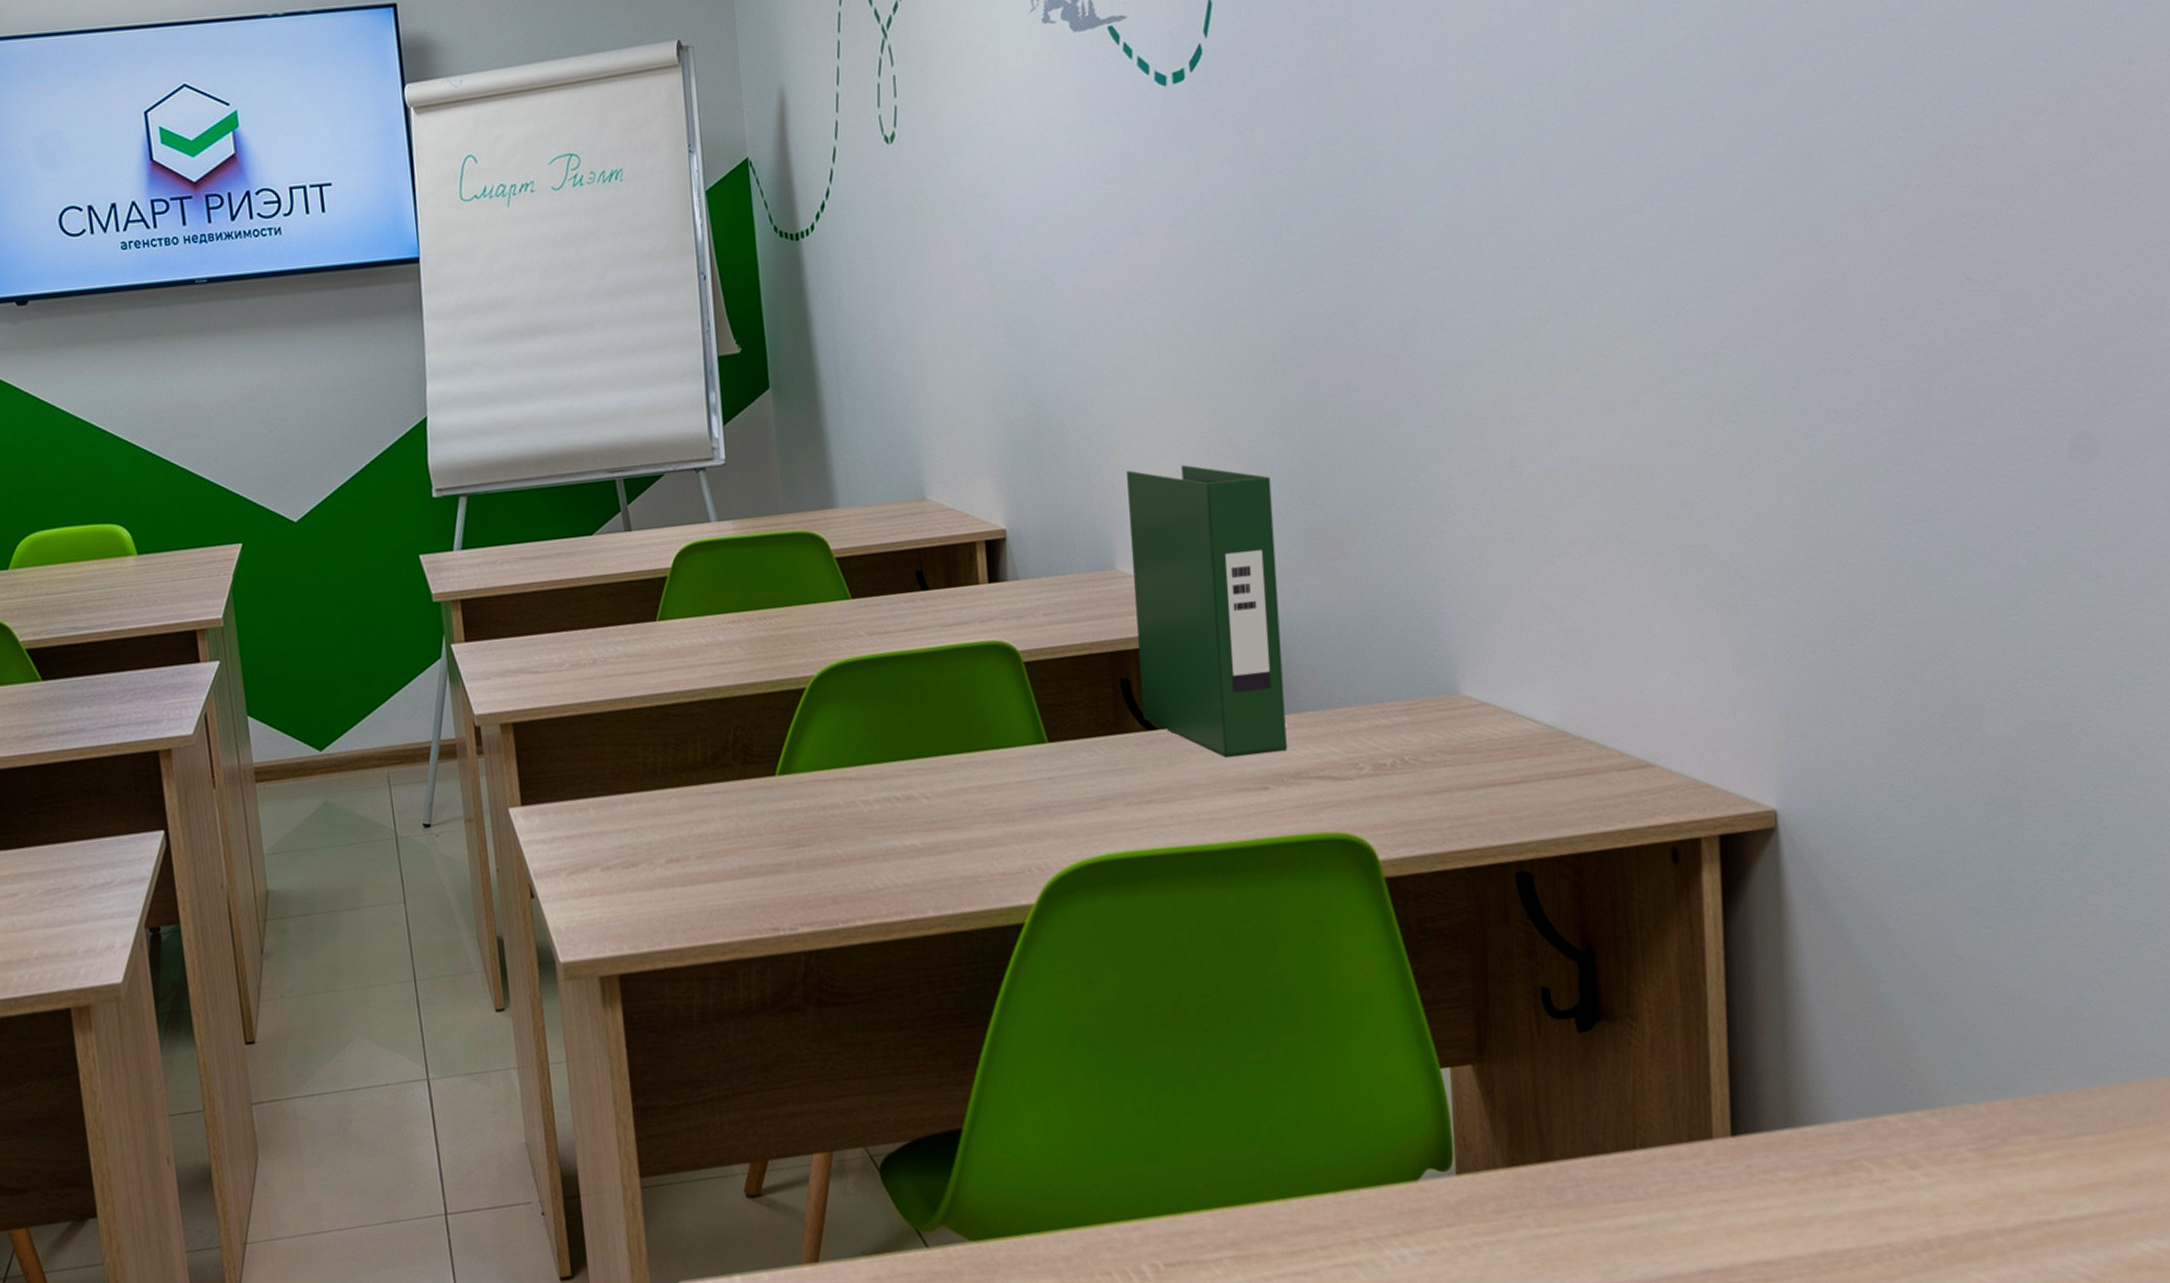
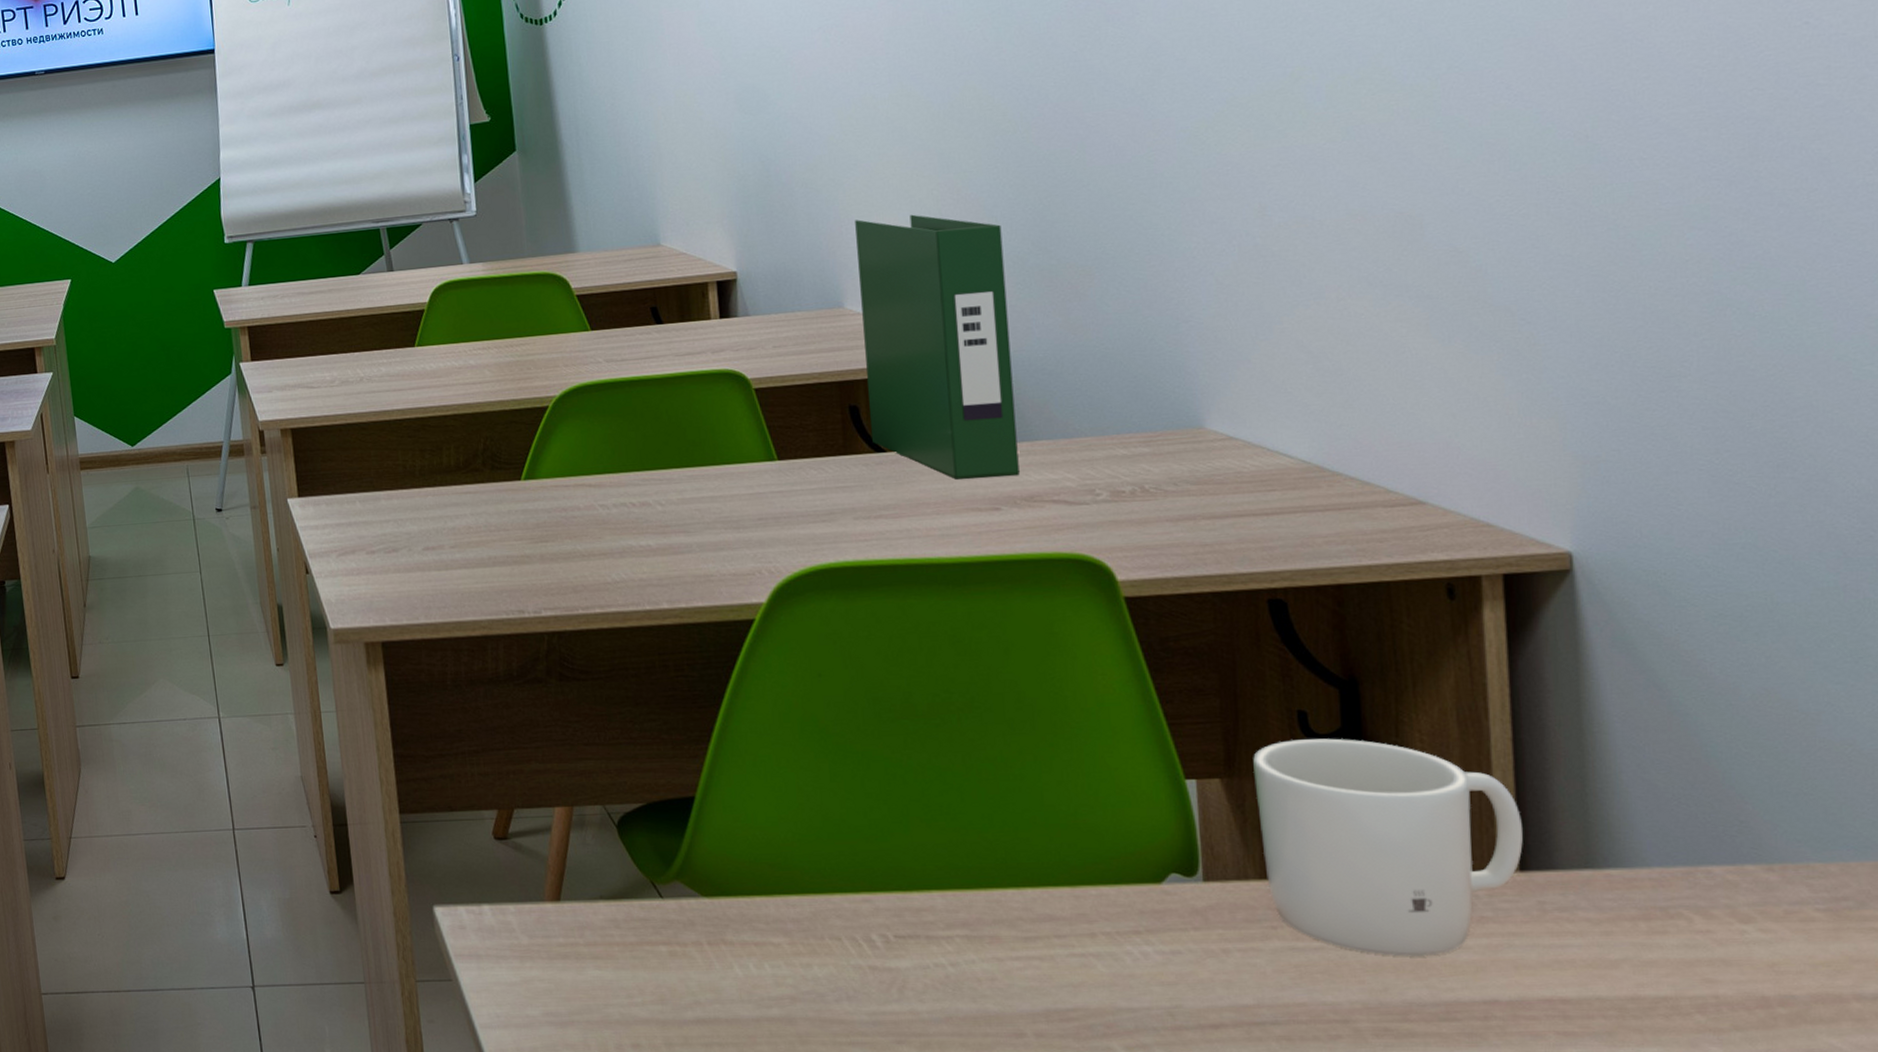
mug: none [1502,1013,1735,1235] -> present [1253,738,1524,957]

